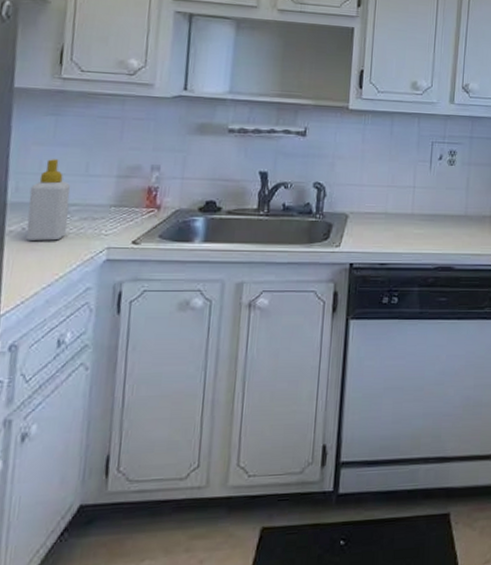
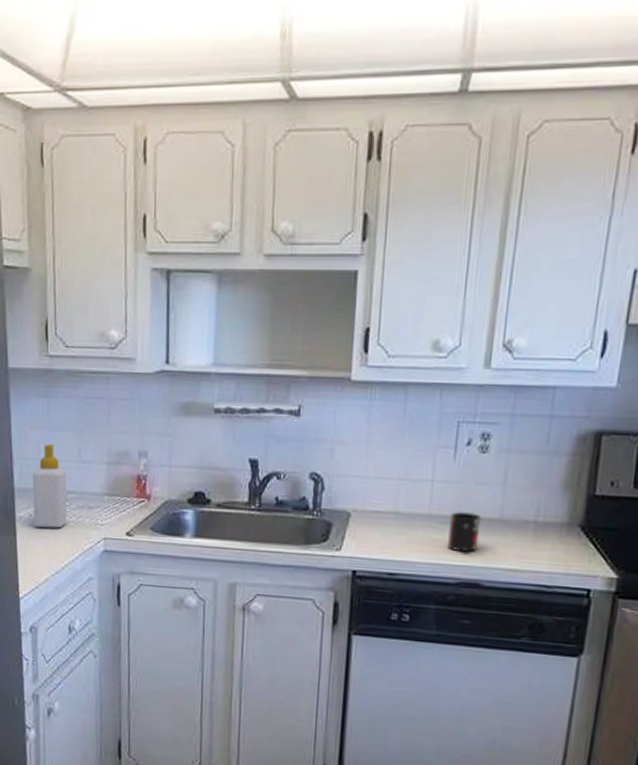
mug: none [427,210,451,242] -> present [447,511,481,552]

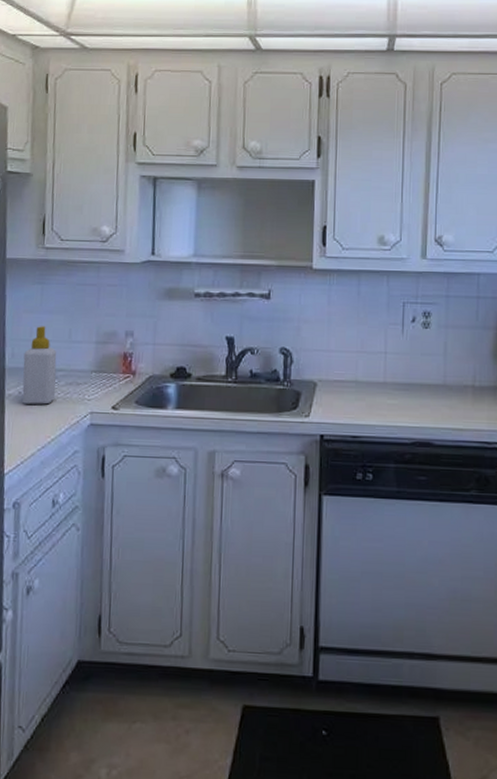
mug: present [447,511,481,552] -> none [401,378,428,414]

